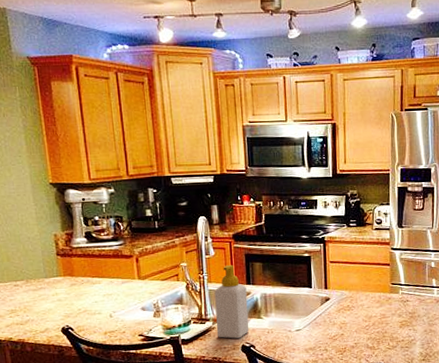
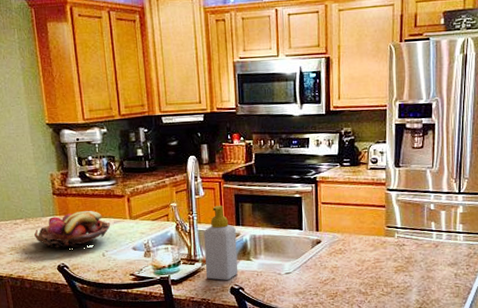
fruit basket: none [36,270,119,310] -> present [34,210,111,249]

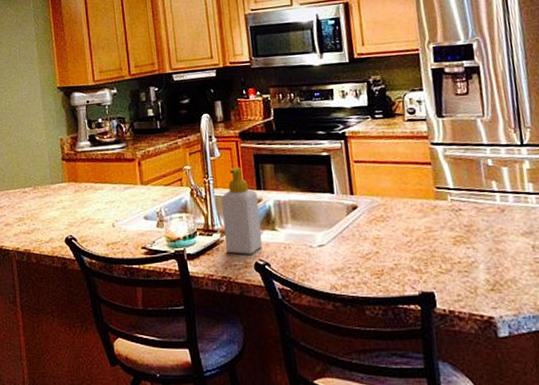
fruit basket: present [34,210,111,249] -> none [43,176,121,219]

